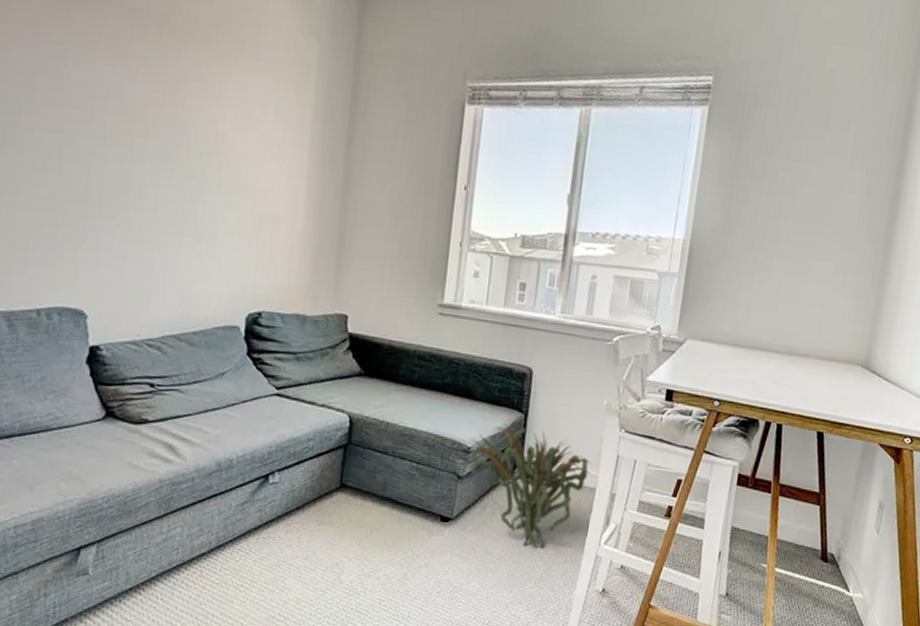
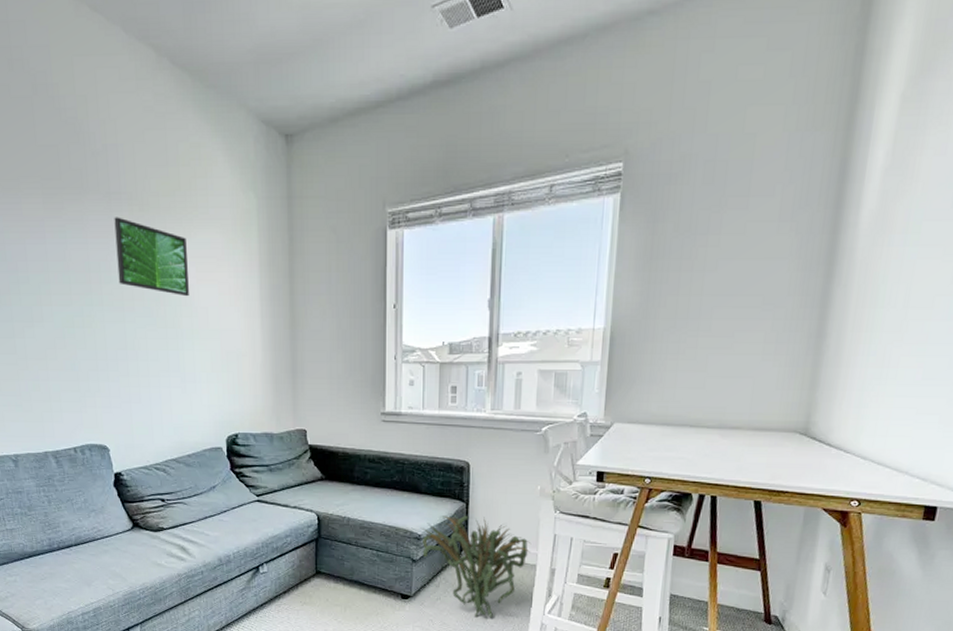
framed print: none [130,38,226,145] -> present [114,217,189,297]

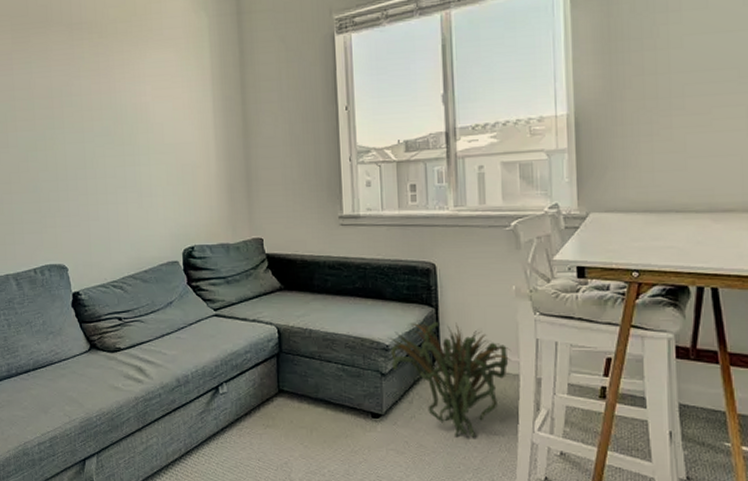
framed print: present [114,217,189,297] -> none [75,45,145,114]

